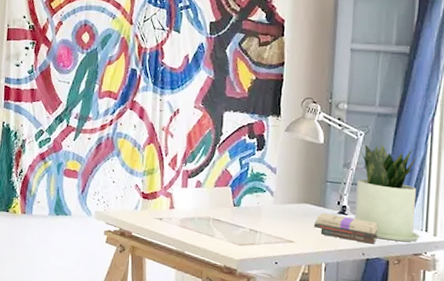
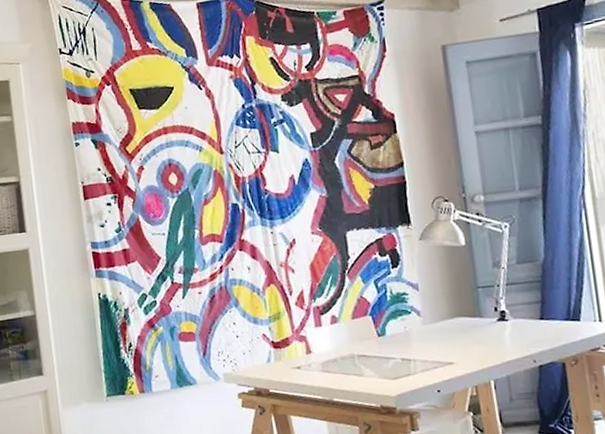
books: present [314,212,379,244] -> none [473,322,547,349]
planter: present [355,144,420,242] -> none [510,231,594,341]

